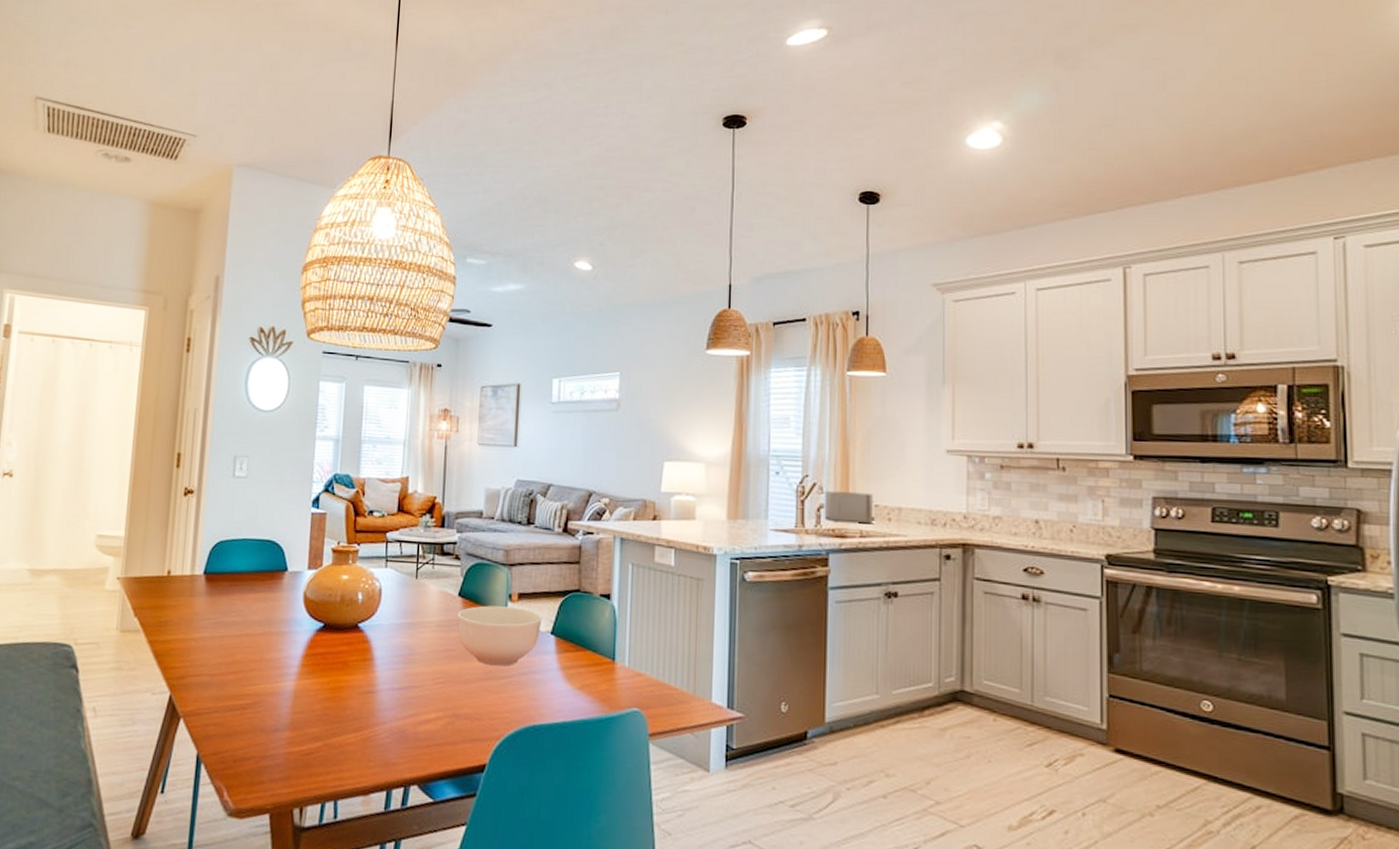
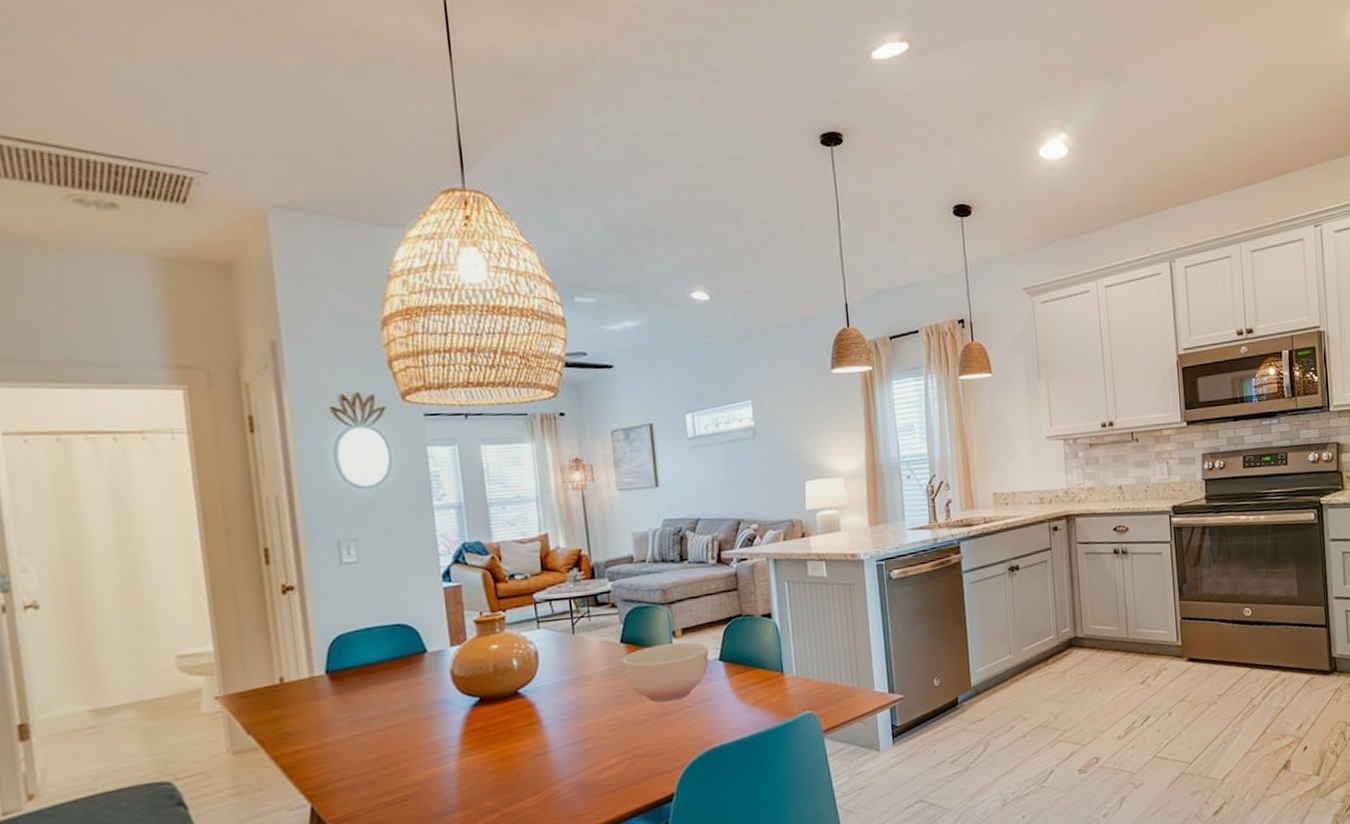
toaster: present [824,490,874,524] -> none [951,483,994,514]

